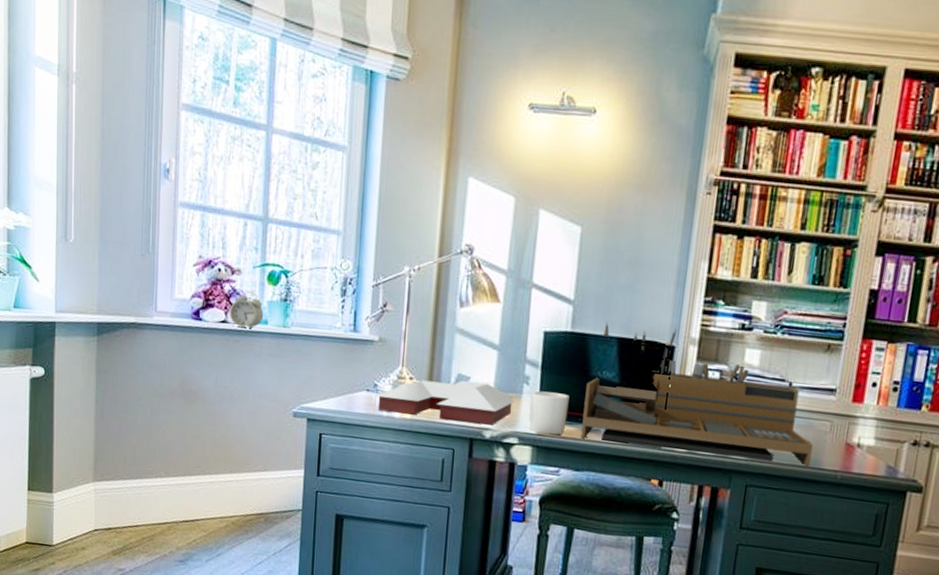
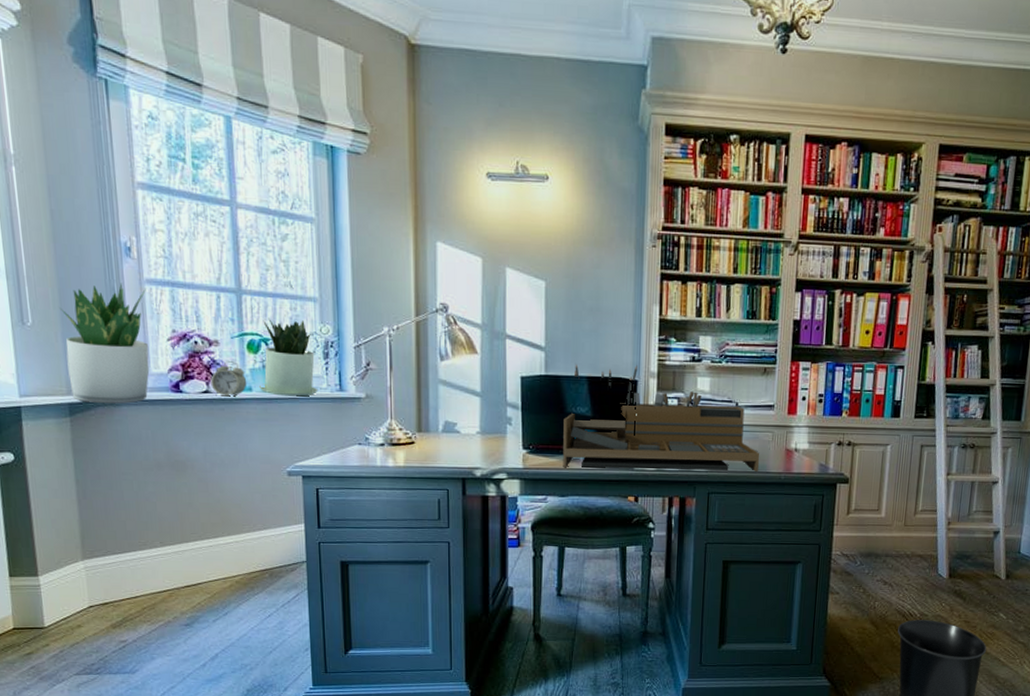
planter: none [99,204,179,328] -> present [59,283,150,404]
planter: none [274,249,333,335] -> present [258,317,319,397]
books: present [376,380,514,425] -> none [368,426,500,464]
mug: present [529,391,570,436] -> none [515,430,549,468]

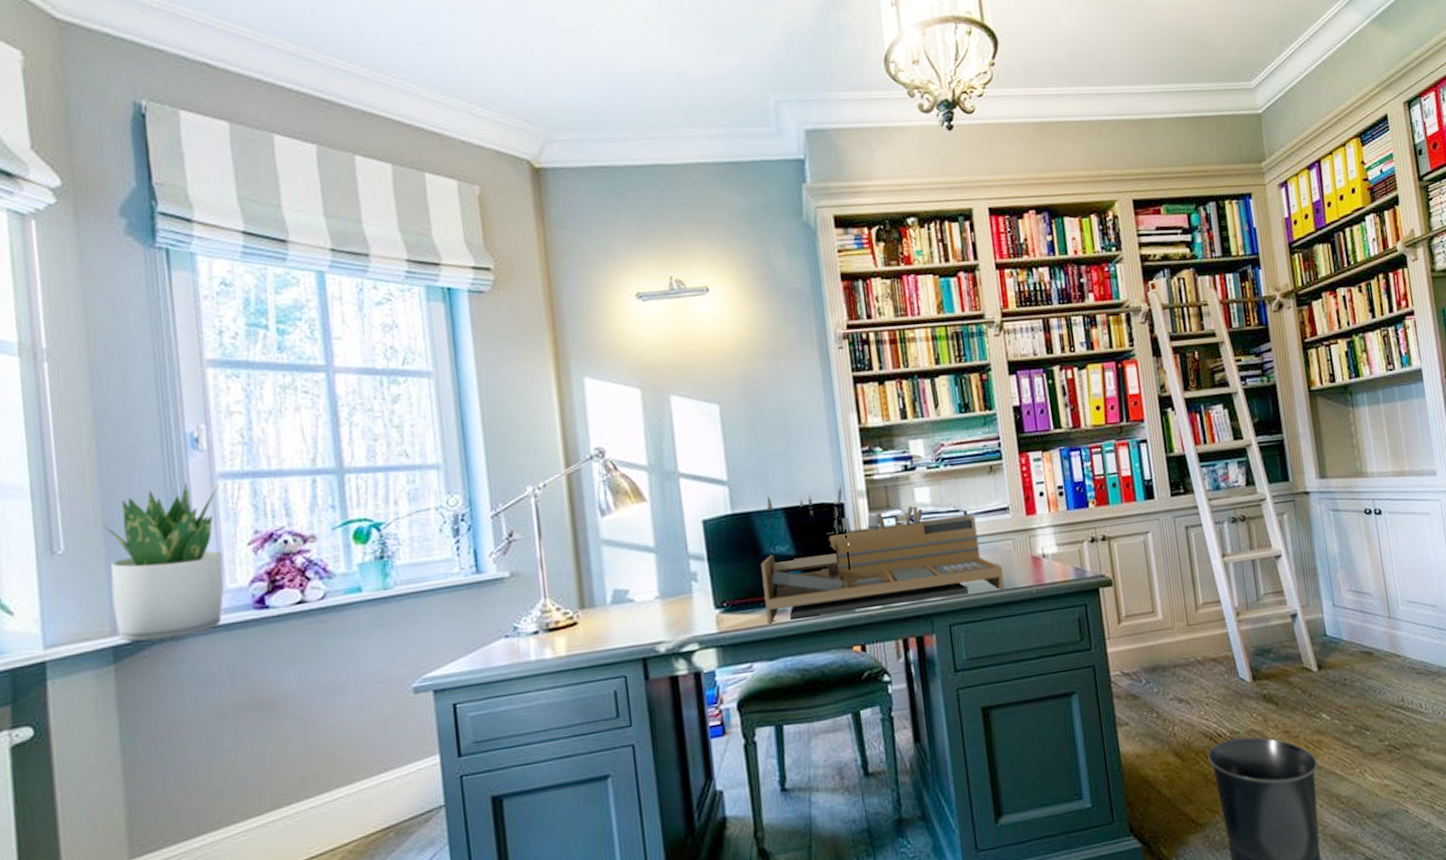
alarm clock: present [210,361,247,398] -> none [306,558,355,604]
planter: present [258,317,319,397] -> none [370,494,449,592]

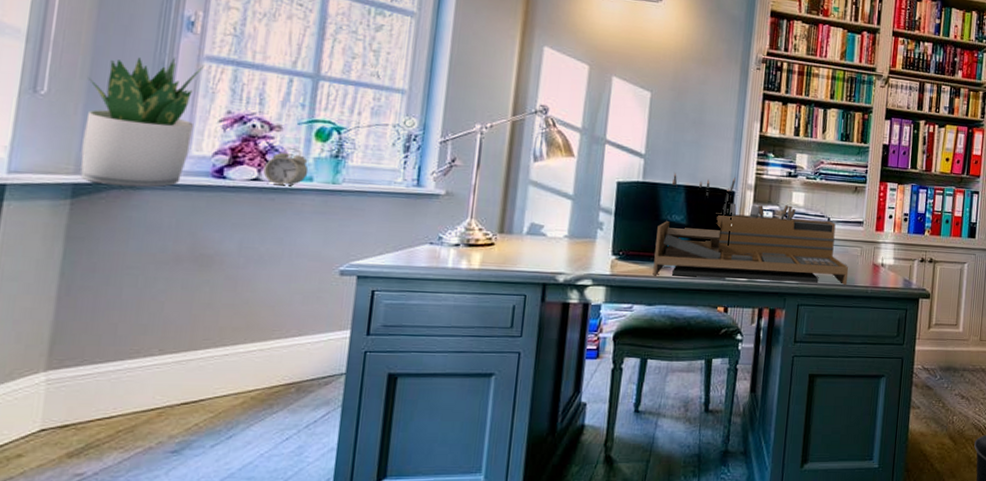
alarm clock: none [306,558,355,604] -> present [263,148,309,188]

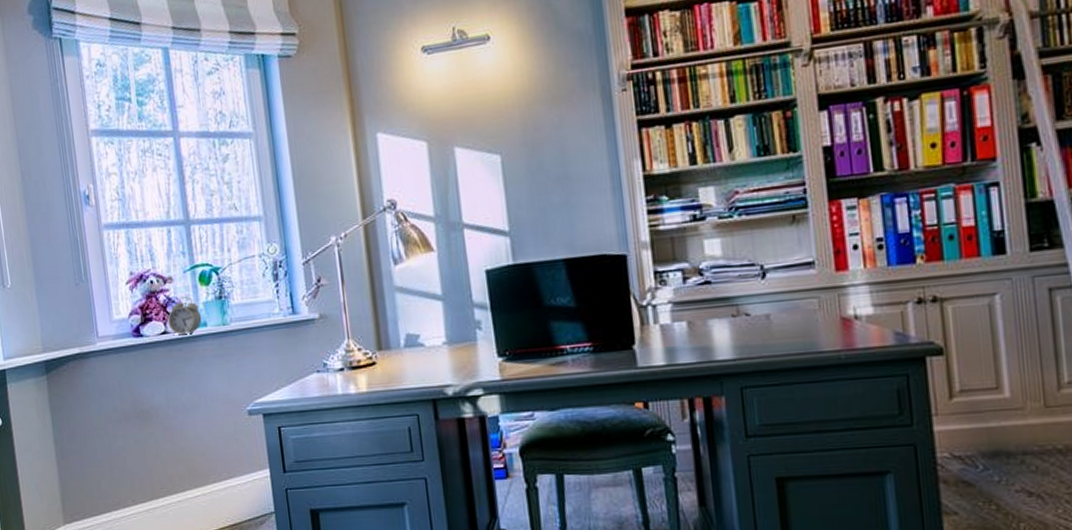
planter: present [80,57,204,188] -> none [32,232,113,358]
desk organizer: present [652,173,848,286] -> none [542,236,808,375]

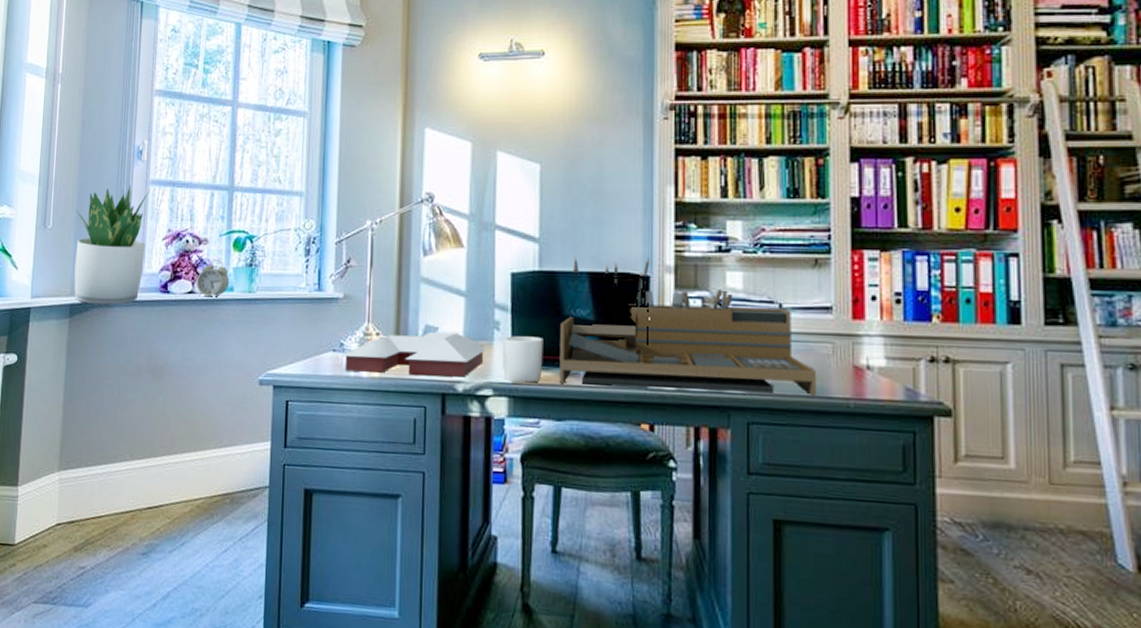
planter: none [32,232,113,358] -> present [74,184,150,306]
books: none [327,337,470,390] -> present [342,332,486,377]
mug: none [486,331,531,380] -> present [503,336,543,384]
desk organizer: none [542,236,808,375] -> present [558,258,817,397]

